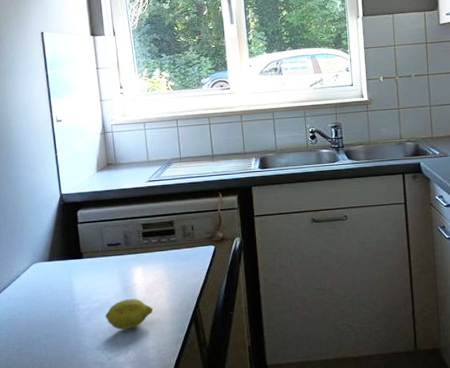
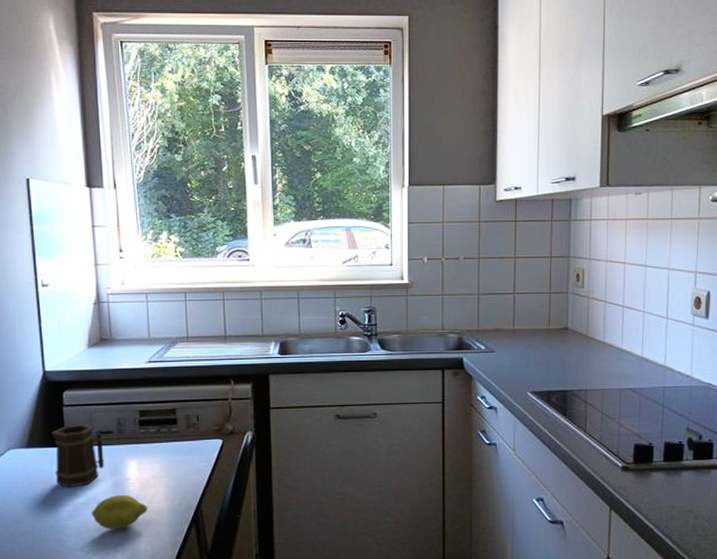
mug: none [68,238,114,294] -> present [51,424,104,487]

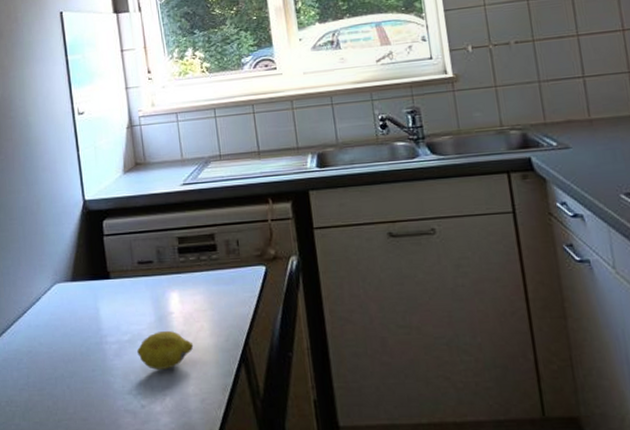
mug: present [51,424,104,487] -> none [94,254,147,323]

